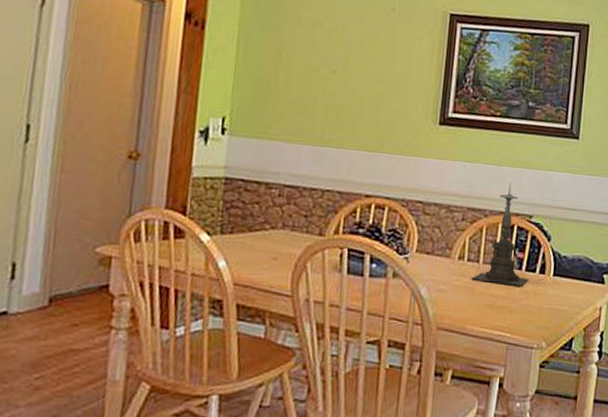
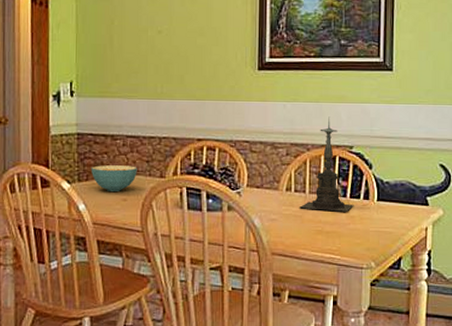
cereal bowl: none [237,216,293,249] -> present [90,165,137,191]

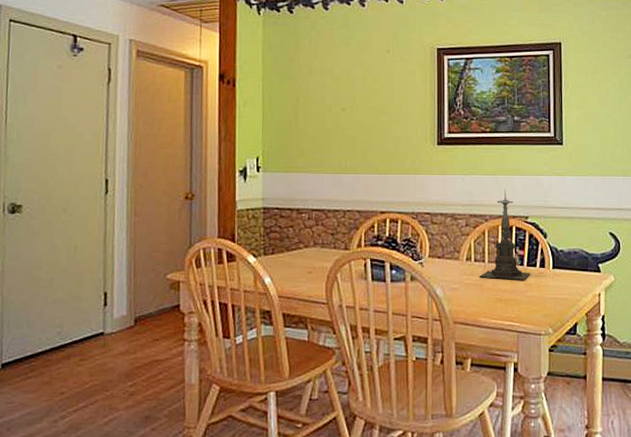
cereal bowl: present [90,165,137,191] -> none [276,239,322,264]

